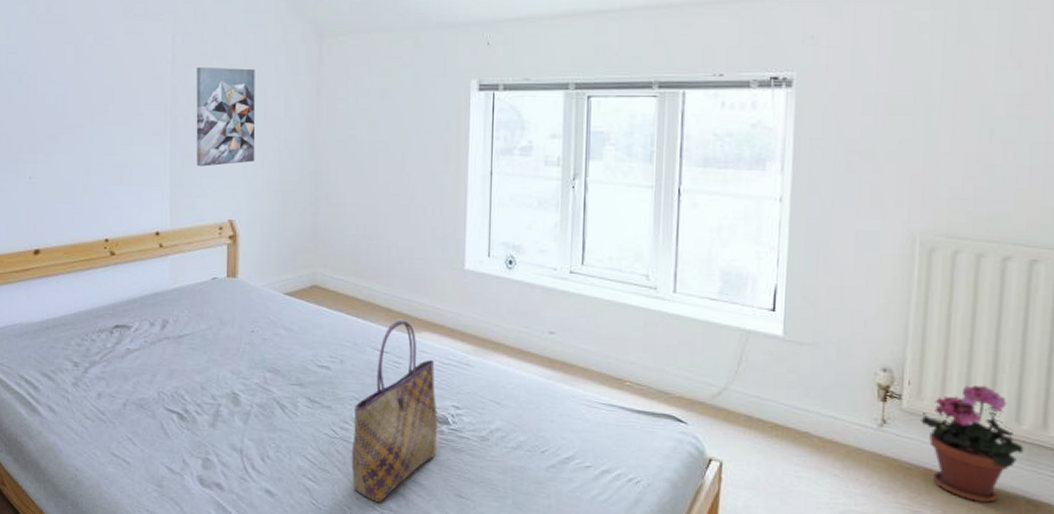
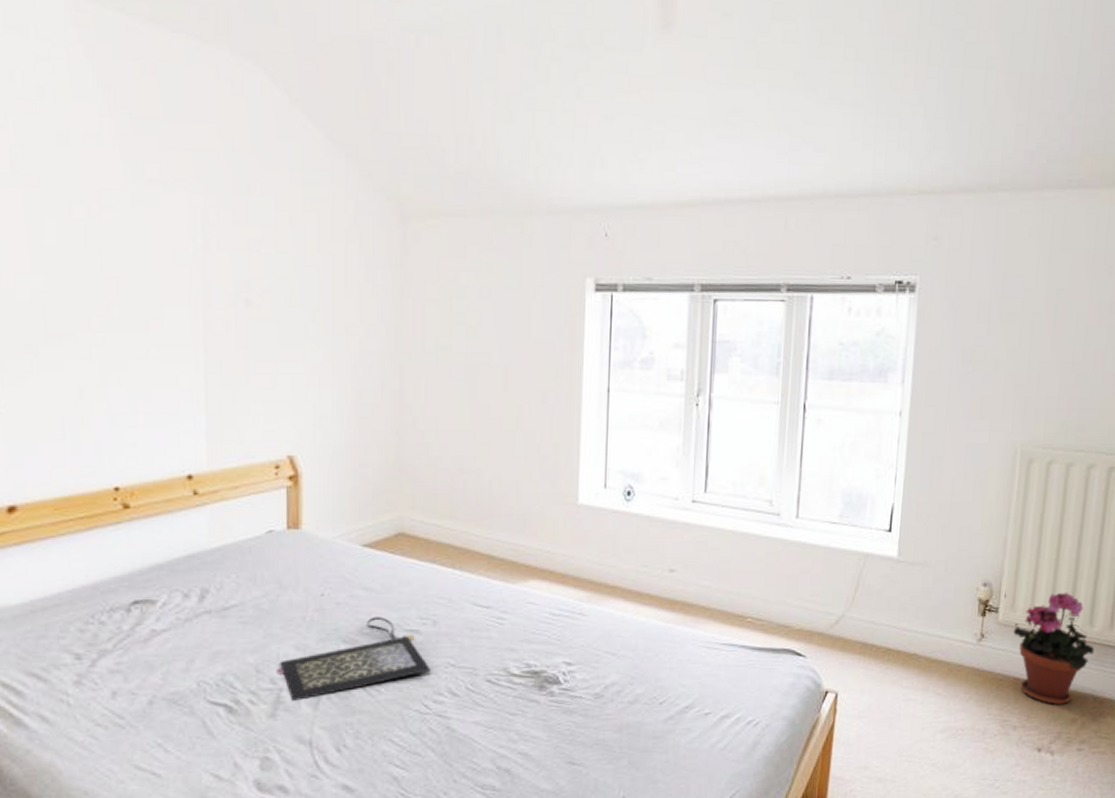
wall art: present [196,67,256,167] -> none [239,254,321,387]
clutch bag: none [217,352,338,415] -> present [276,616,430,701]
tote bag: present [351,320,437,502] -> none [447,568,547,782]

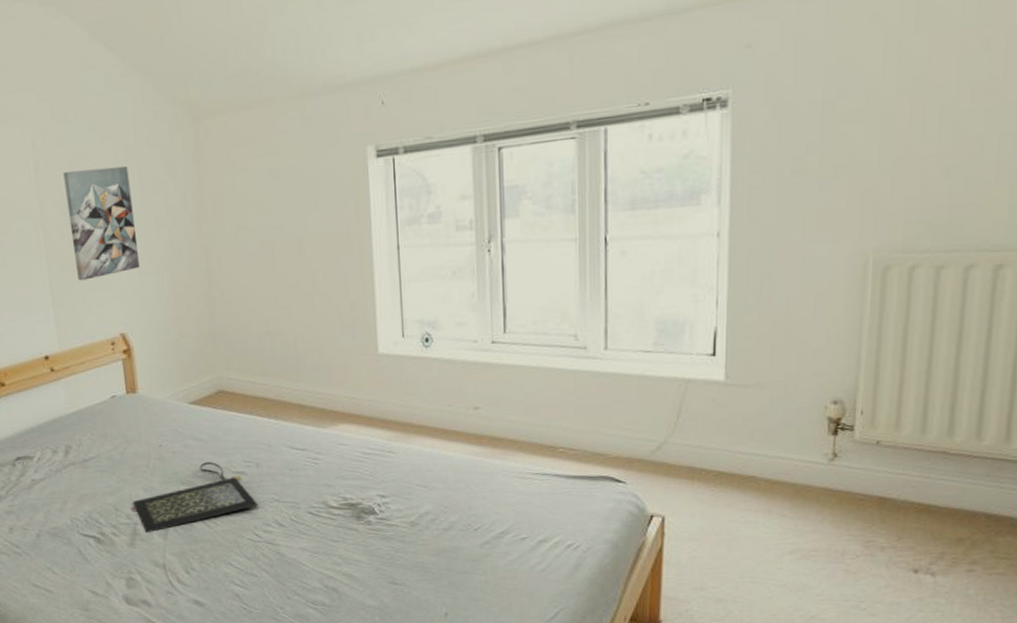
wall art: none [239,254,321,387] -> present [63,166,141,281]
potted plant: present [1013,592,1095,706] -> none [874,404,985,525]

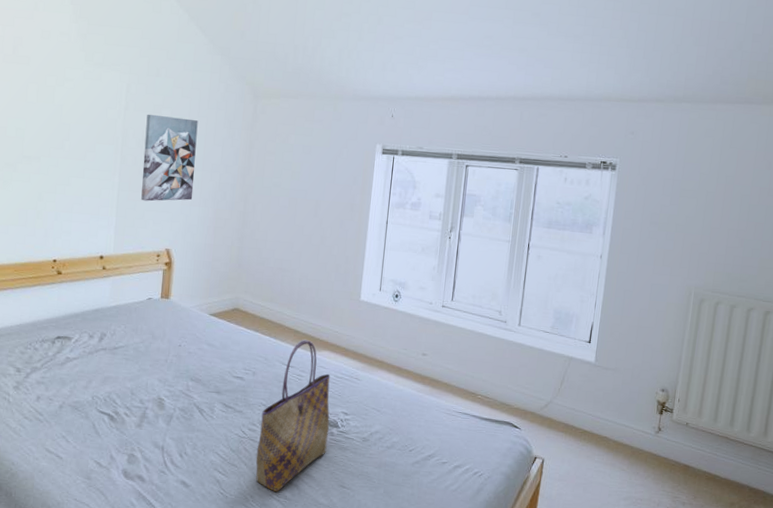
clutch bag: present [130,461,258,532] -> none [145,364,249,417]
tote bag: none [276,414,366,599] -> present [255,340,330,492]

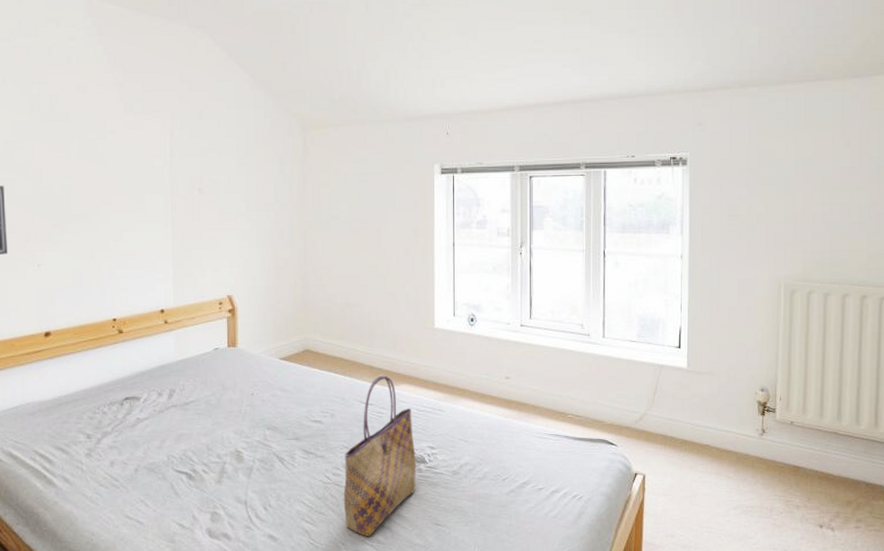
wall art: present [141,114,198,202] -> none [194,158,250,248]

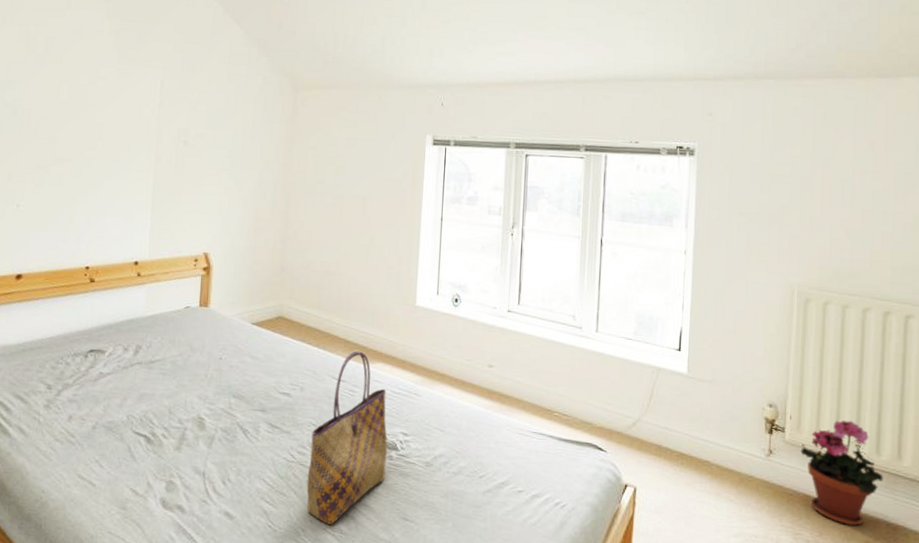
potted plant: none [790,396,863,490] -> present [800,420,884,527]

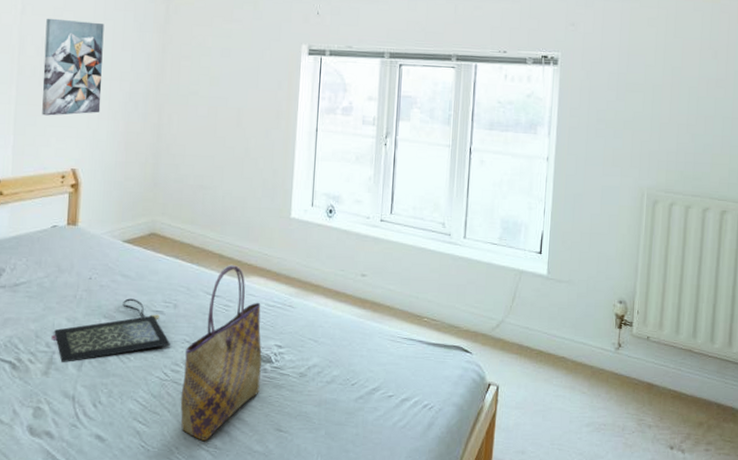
wall art: none [177,110,236,202] -> present [42,18,104,116]
clutch bag: none [183,379,297,439] -> present [51,298,170,362]
potted plant: present [800,420,884,527] -> none [645,312,716,410]

